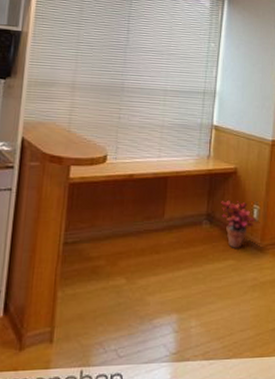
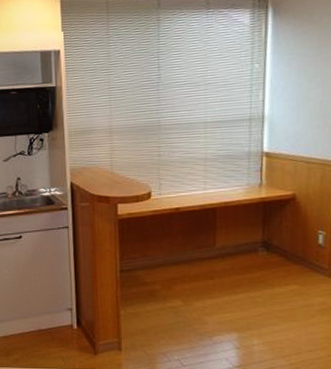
potted plant: present [221,200,257,248] -> none [278,226,323,274]

